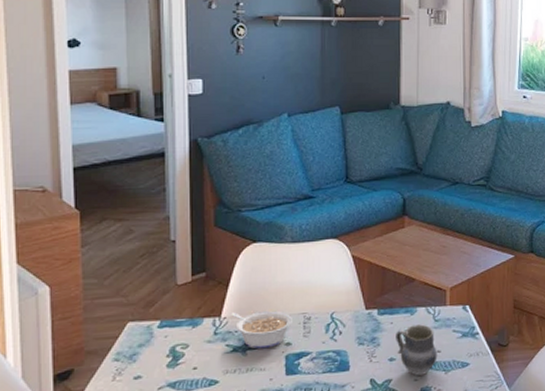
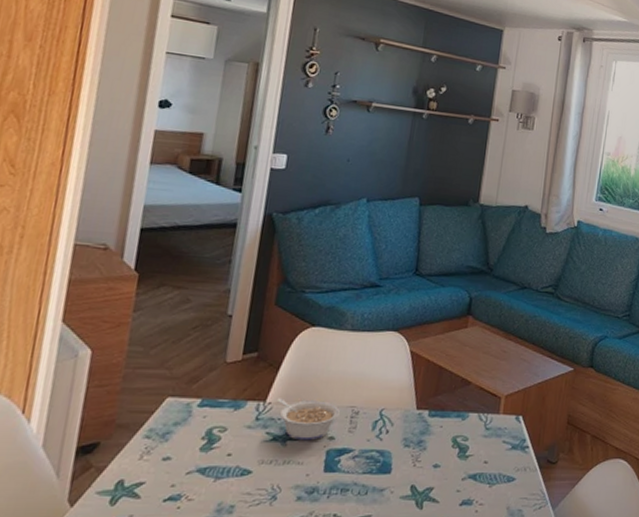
cup: present [396,324,437,376] -> none [443,431,485,486]

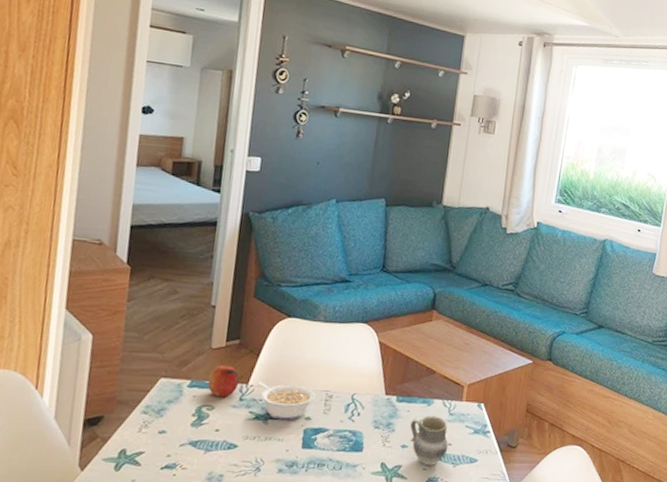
fruit: none [221,381,256,418] -> present [208,365,240,398]
cup: none [443,431,485,486] -> present [410,415,449,465]

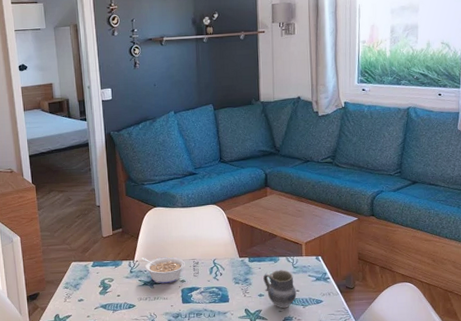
fruit: present [208,365,240,398] -> none [105,248,128,272]

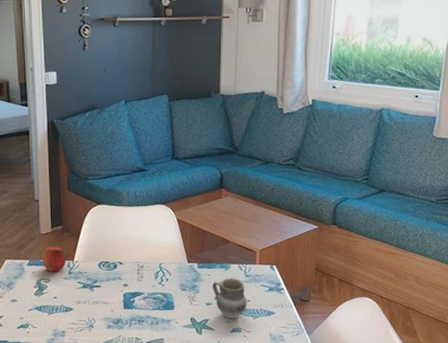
fruit: none [105,248,128,272] -> present [43,247,66,272]
legume: present [141,257,185,284] -> none [81,258,129,287]

